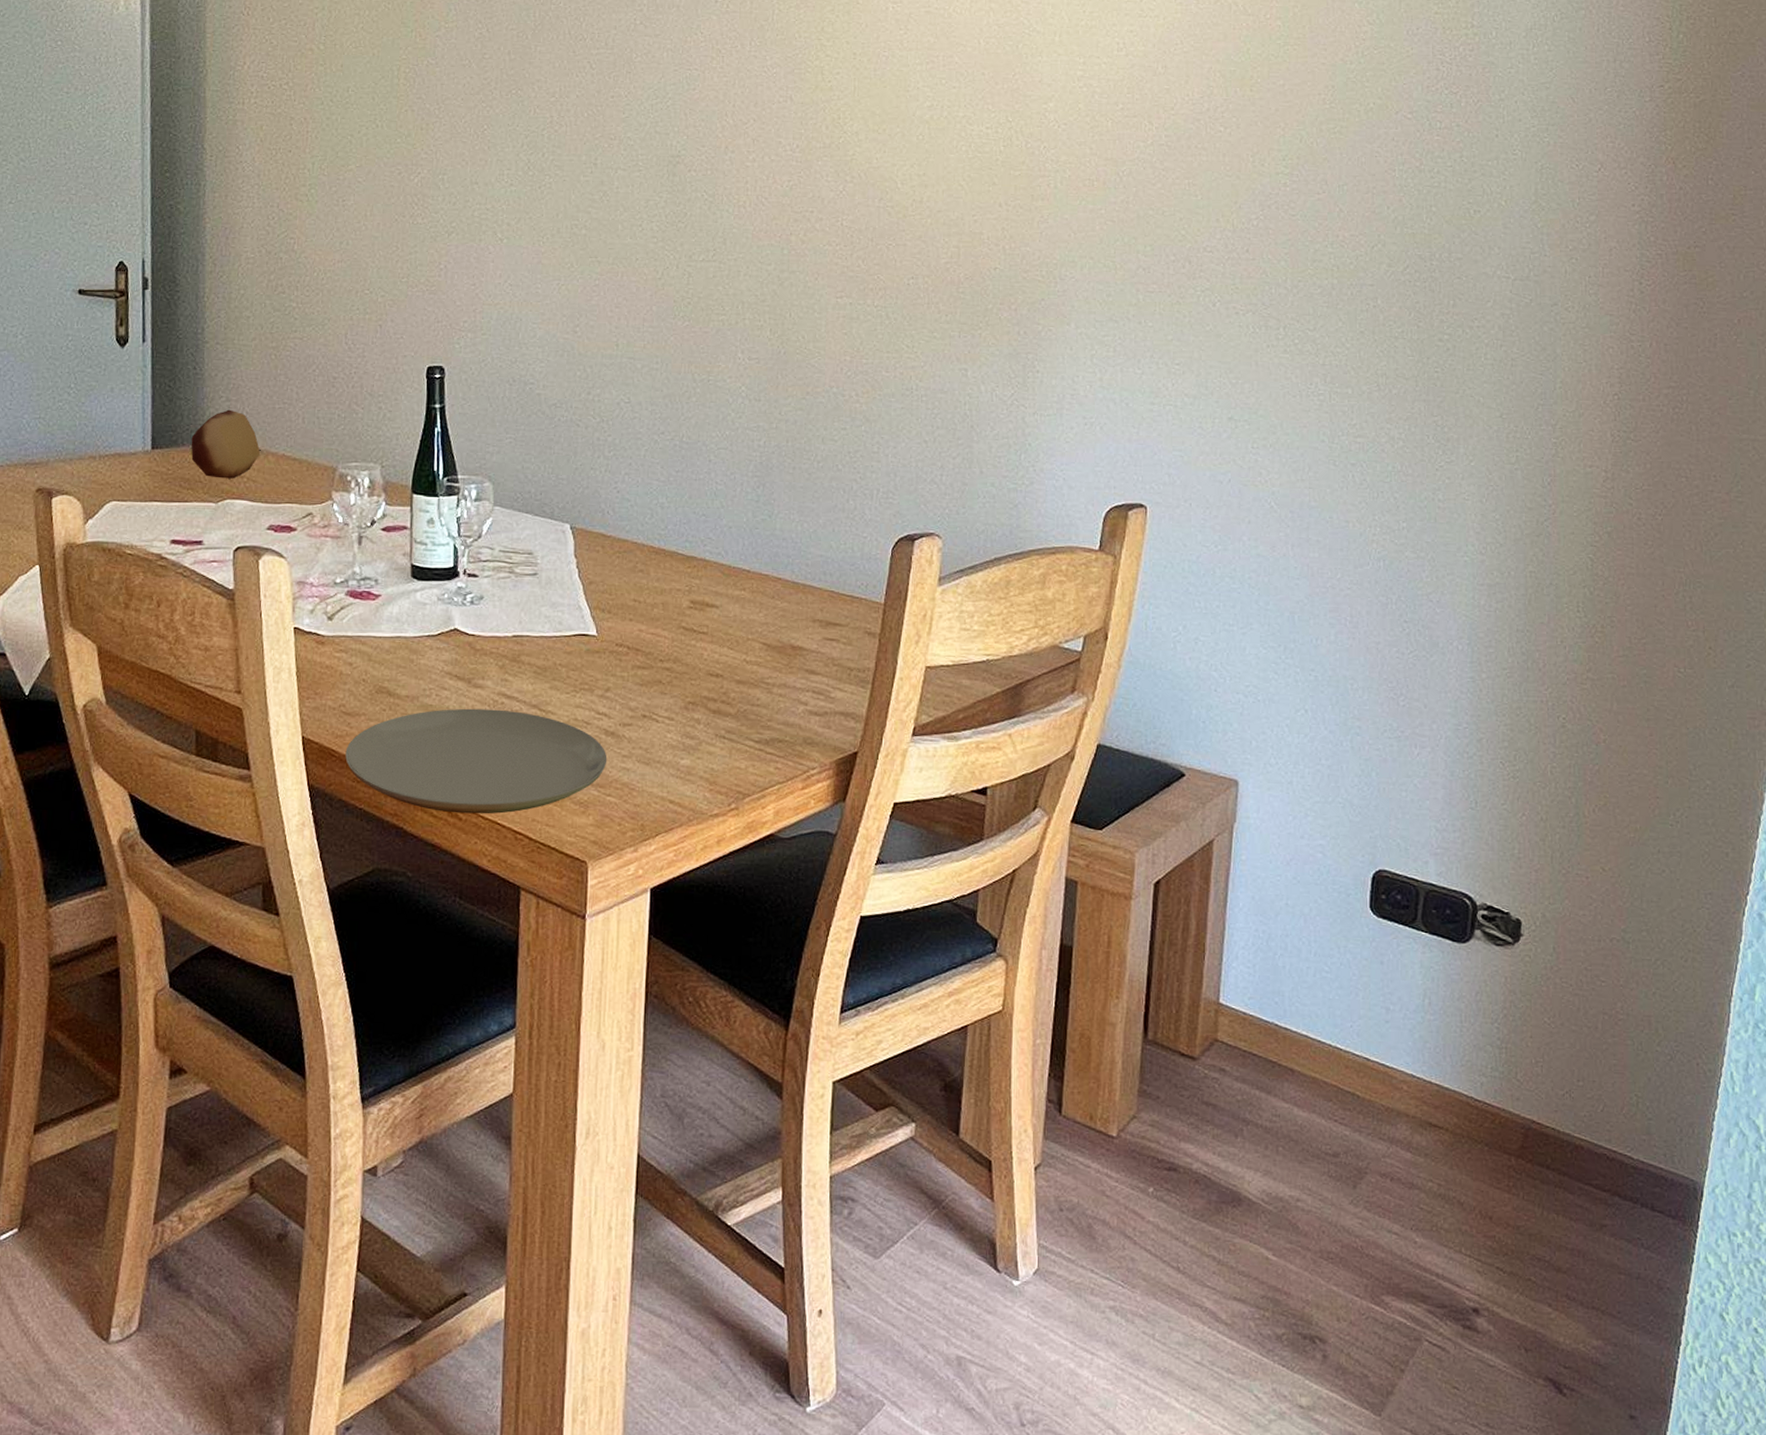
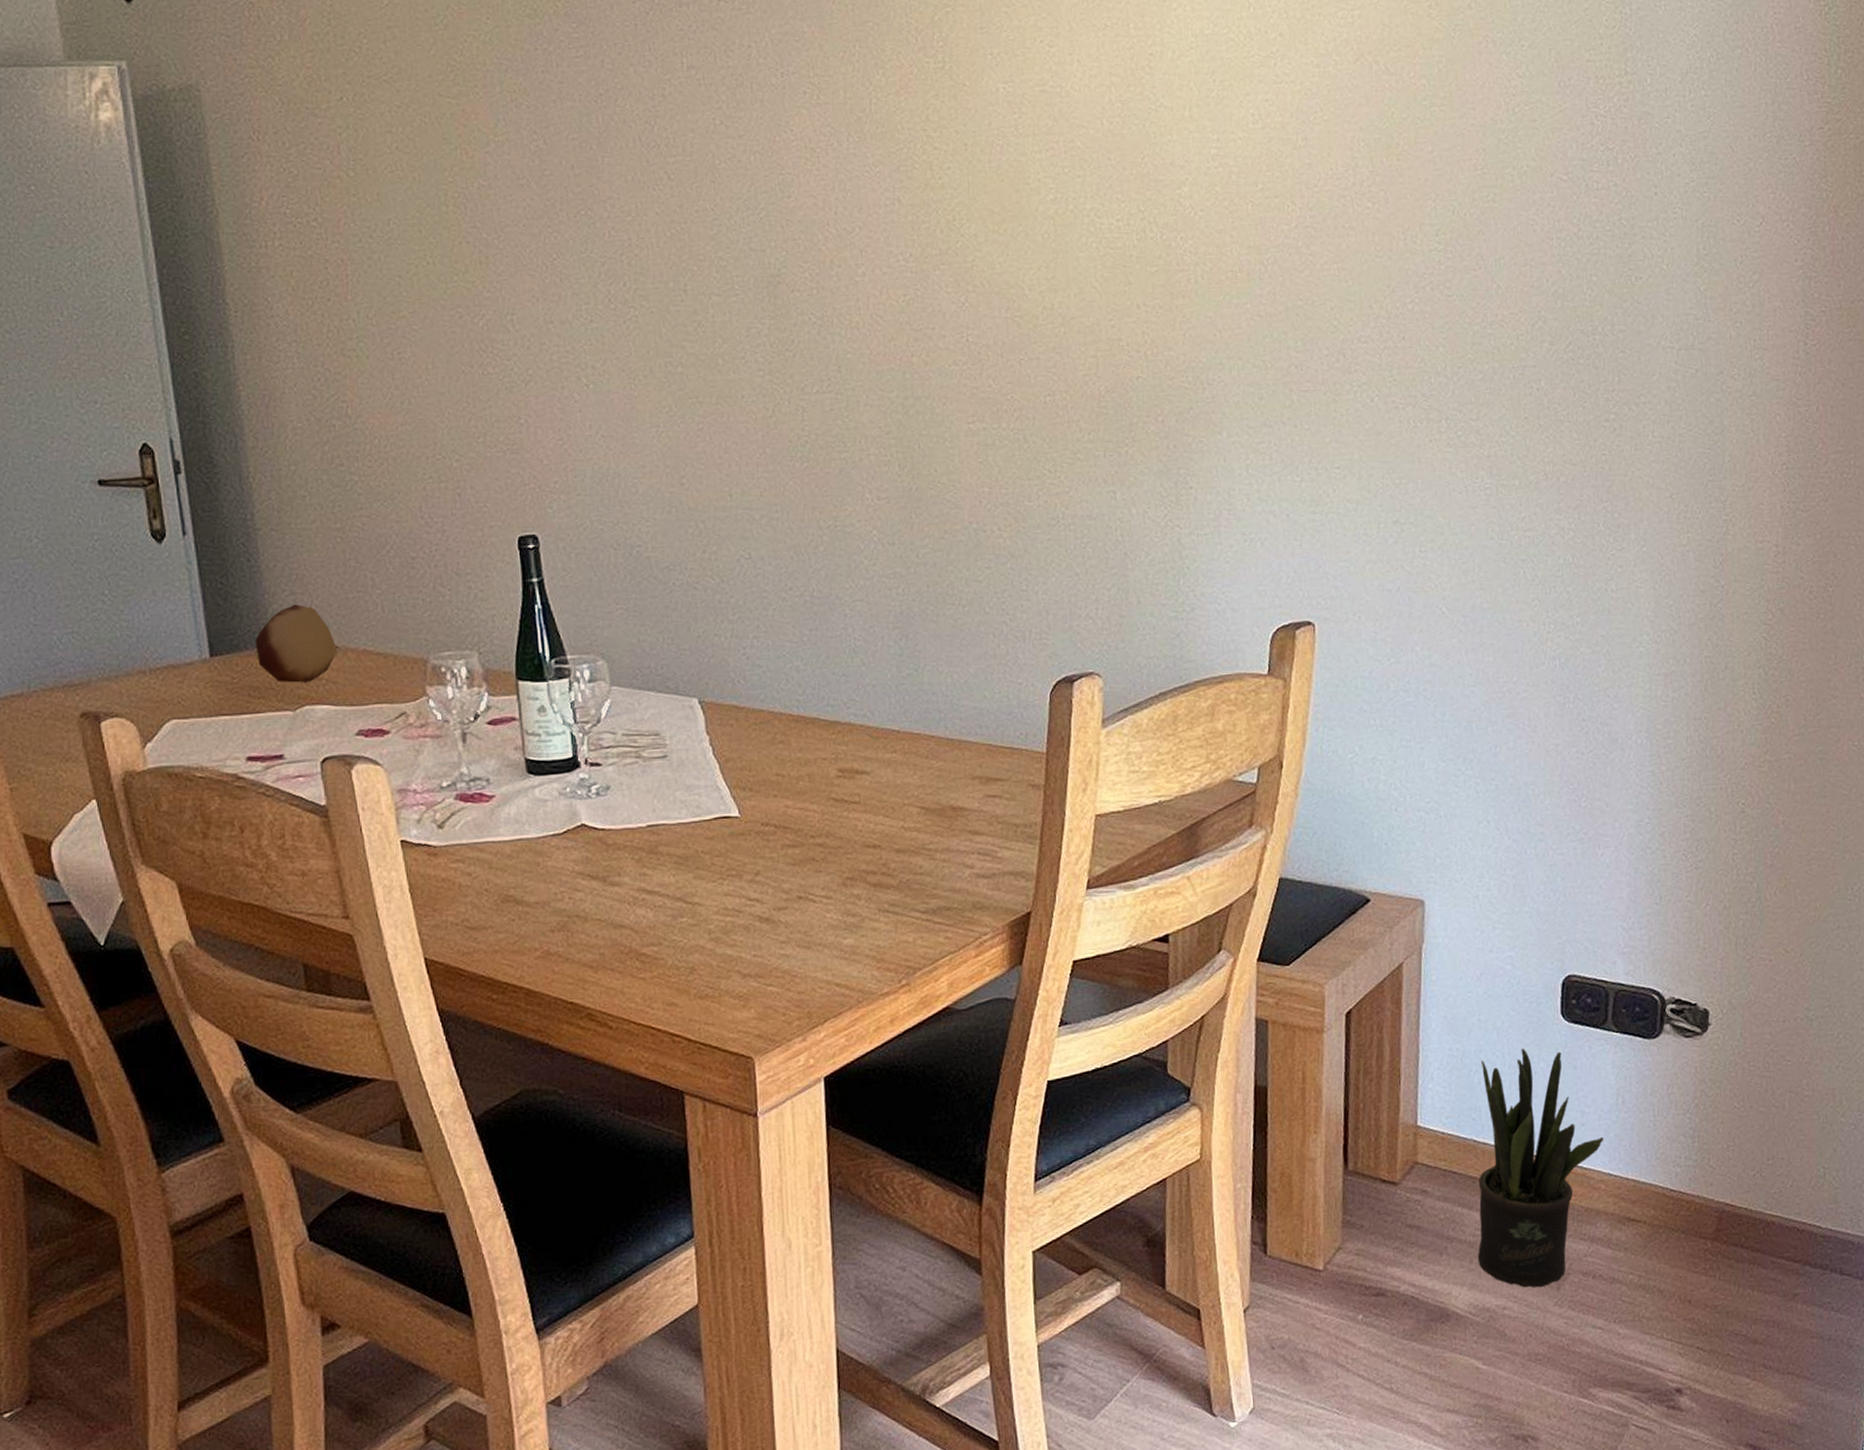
plate: present [345,708,608,814] -> none [475,906,765,1022]
potted plant: none [1274,937,1408,1184] -> present [1478,1048,1604,1288]

